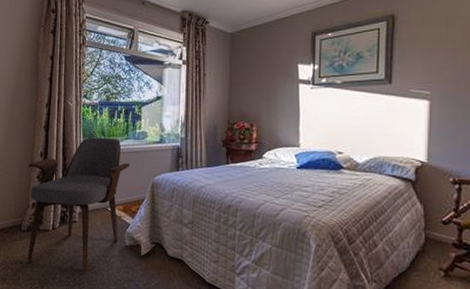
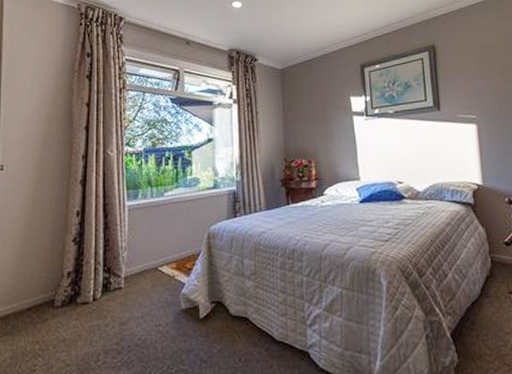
armchair: present [27,137,129,272] -> none [62,187,181,347]

